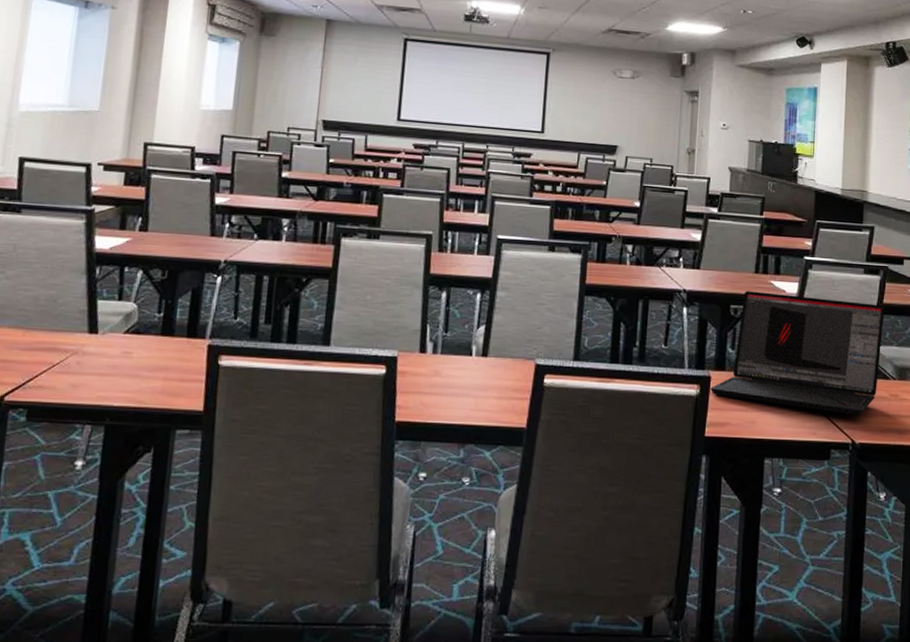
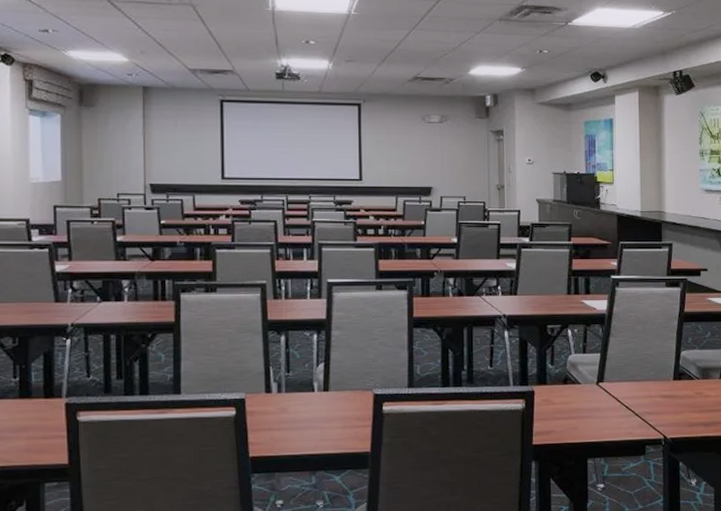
laptop: present [710,291,885,416] -> none [534,311,686,414]

